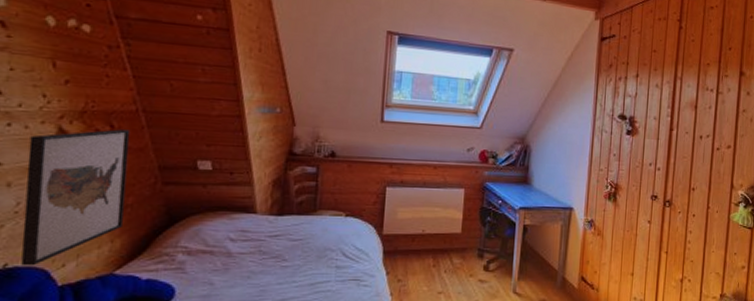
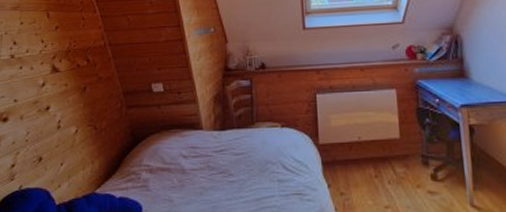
wall art: present [21,129,131,266] -> none [31,62,101,187]

